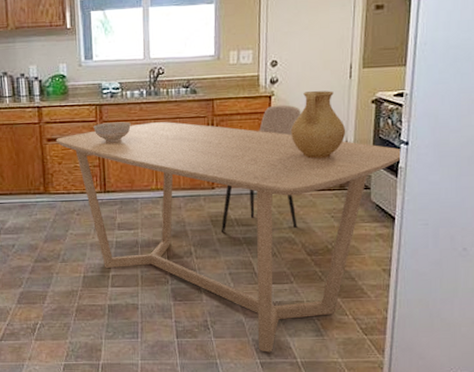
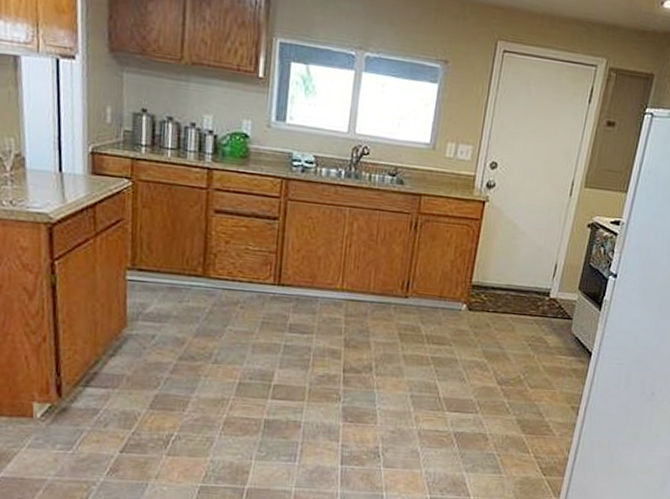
dining table: present [55,122,403,352] -> none [225,209,610,488]
decorative bowl: present [93,121,131,143] -> none [275,201,322,228]
dining chair: present [221,104,301,232] -> none [409,212,514,353]
pitcher: present [290,91,346,159] -> none [499,203,558,280]

